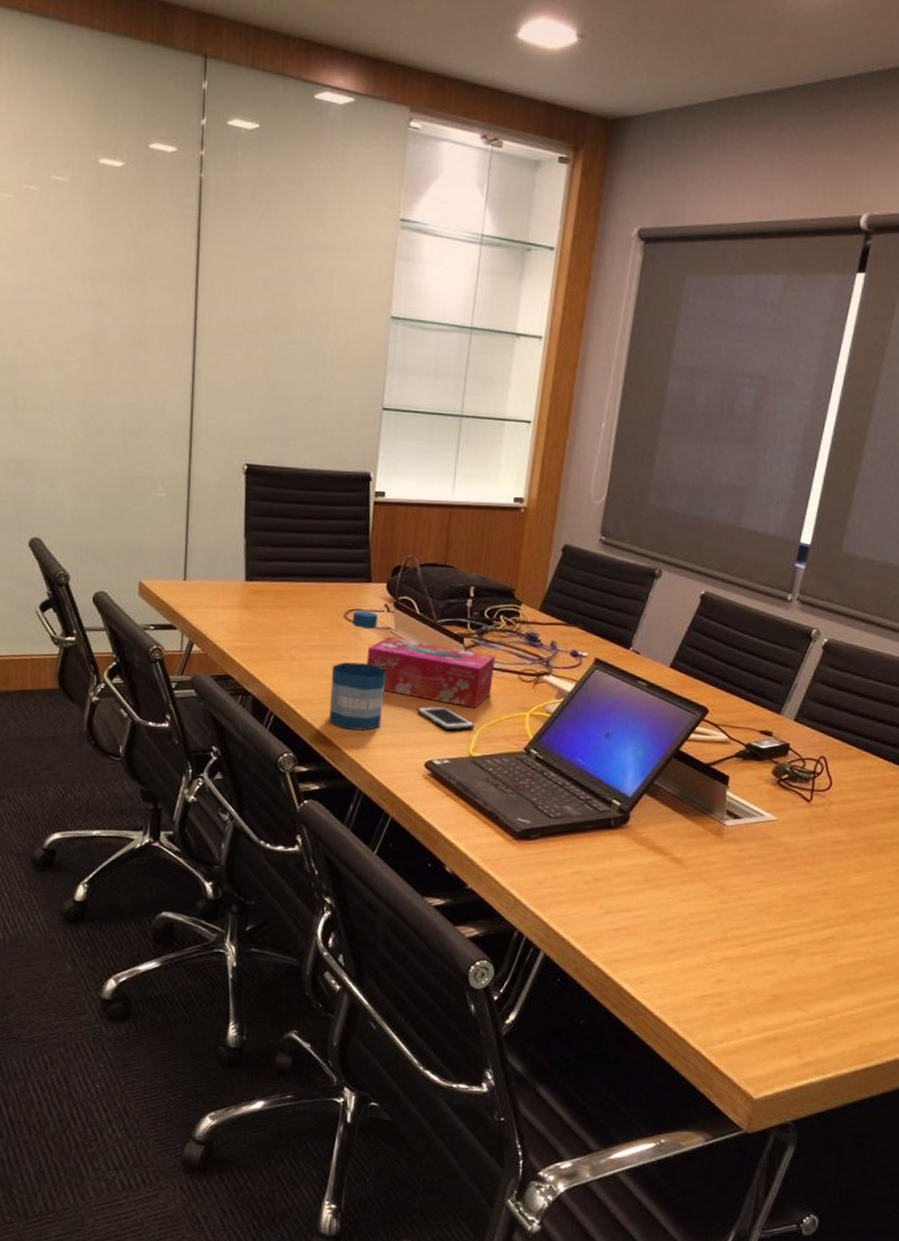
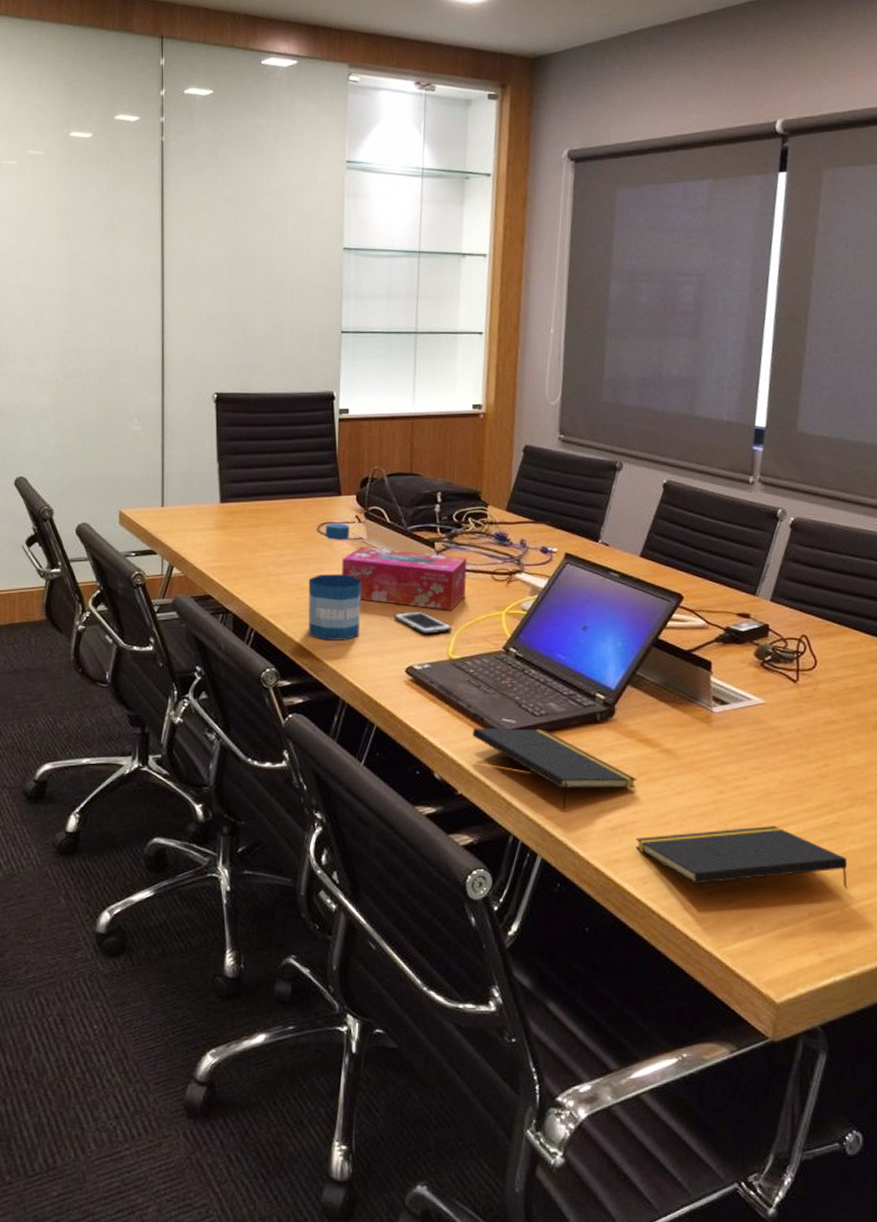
notepad: none [486,825,645,909] -> present [472,728,638,809]
notepad: none [636,936,837,1000] -> present [635,826,848,889]

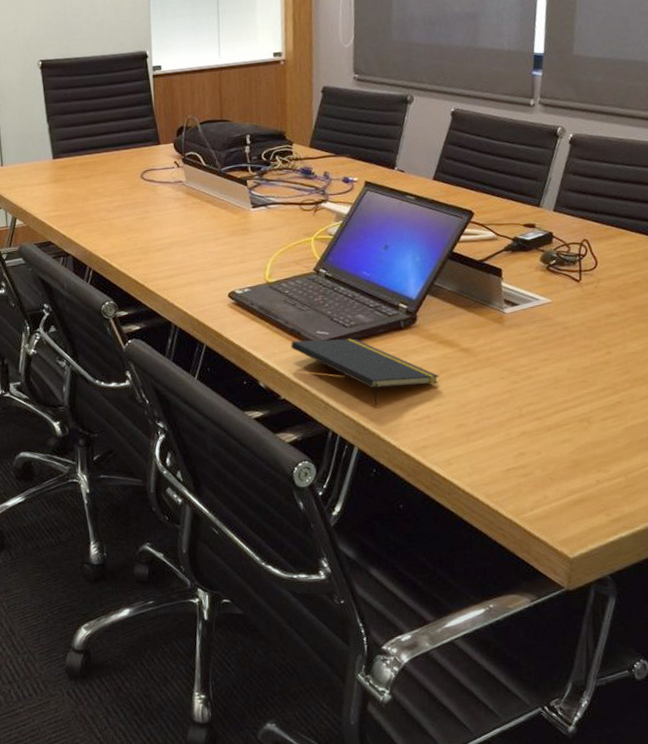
bottle: present [308,523,362,641] -> none [136,169,186,274]
tissue box: present [342,547,467,610] -> none [165,188,278,240]
cell phone: present [393,611,452,635] -> none [214,242,268,263]
notepad: present [635,826,848,889] -> none [440,408,631,463]

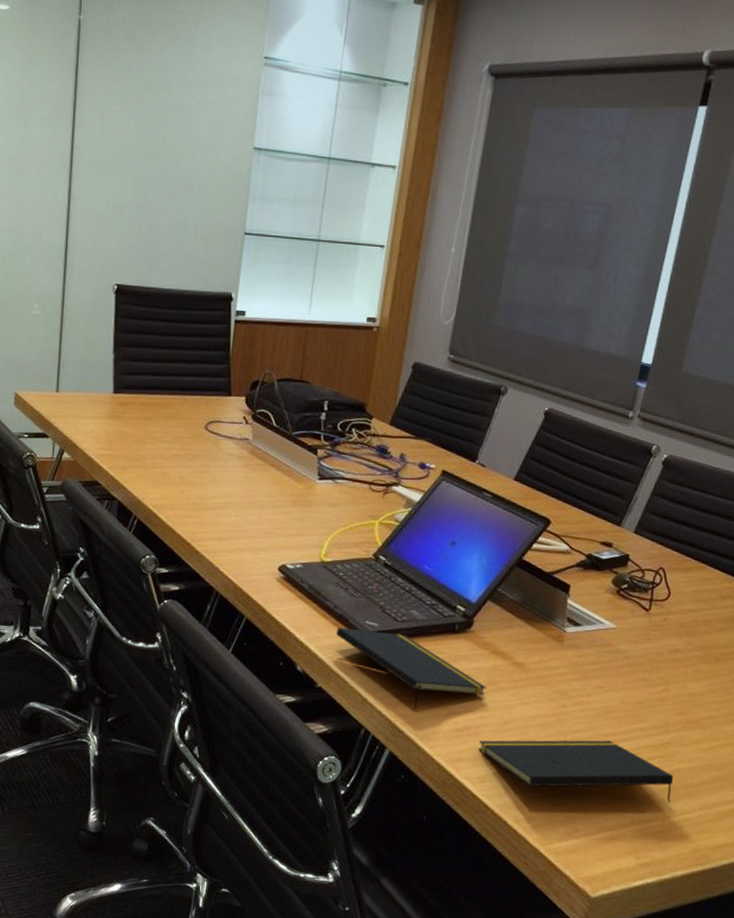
notepad: none [440,408,631,463] -> present [478,740,674,803]

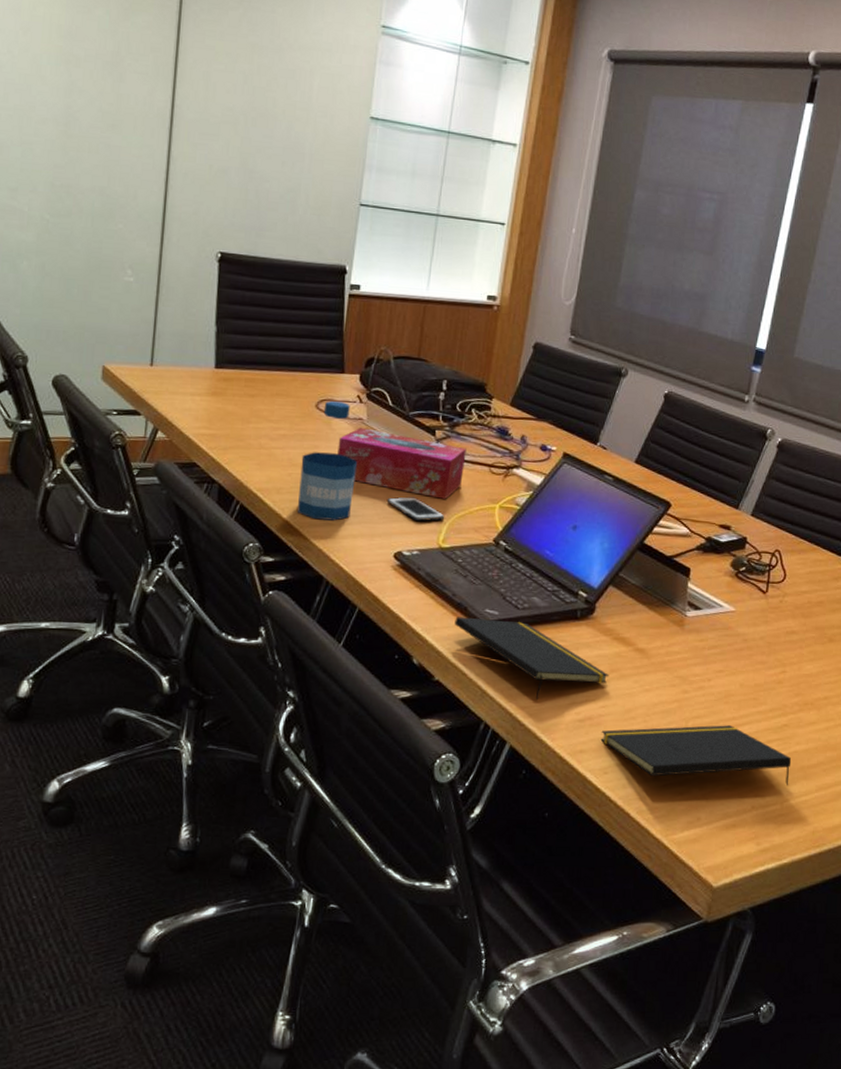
bottle: none [189,422,244,535] -> present [298,401,358,521]
tissue box: none [225,447,347,515] -> present [337,428,467,499]
cell phone: none [271,513,327,537] -> present [387,496,445,522]

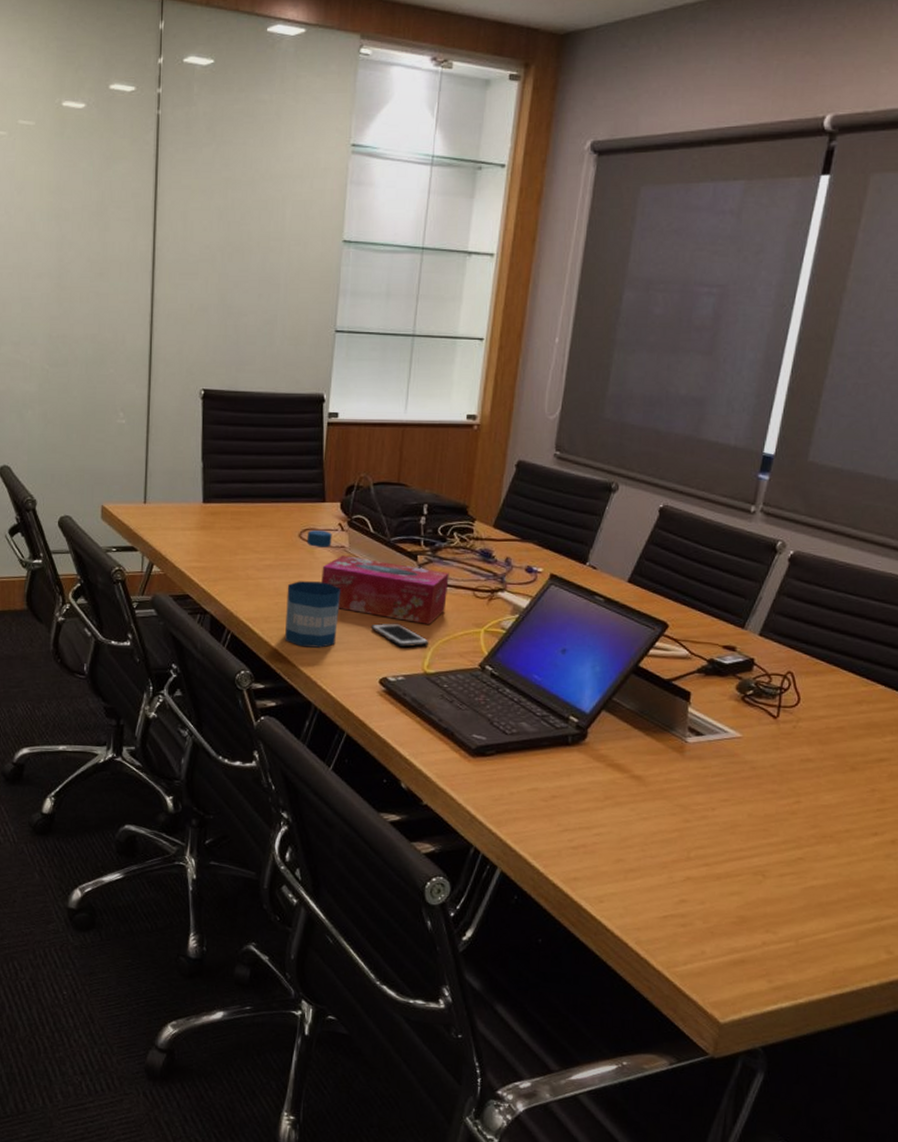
notepad: present [454,616,610,700] -> none [442,742,604,826]
notepad: present [600,725,792,786] -> none [595,856,808,923]

